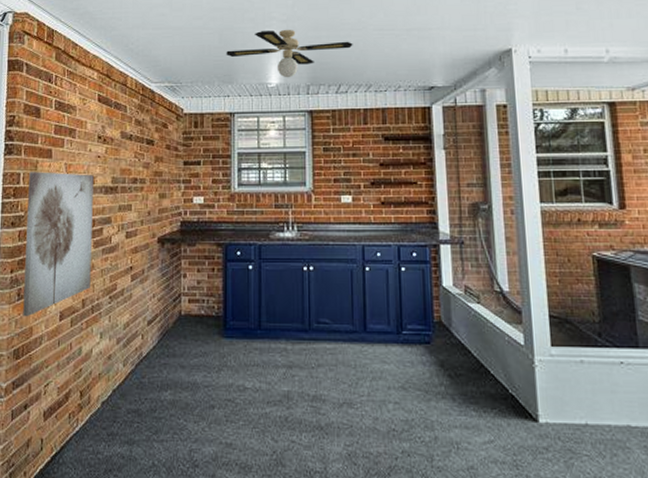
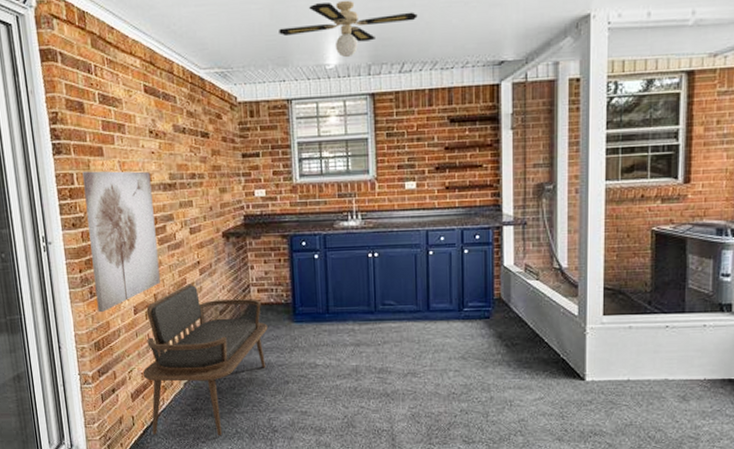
bench: none [59,290,196,469] -> present [142,284,268,436]

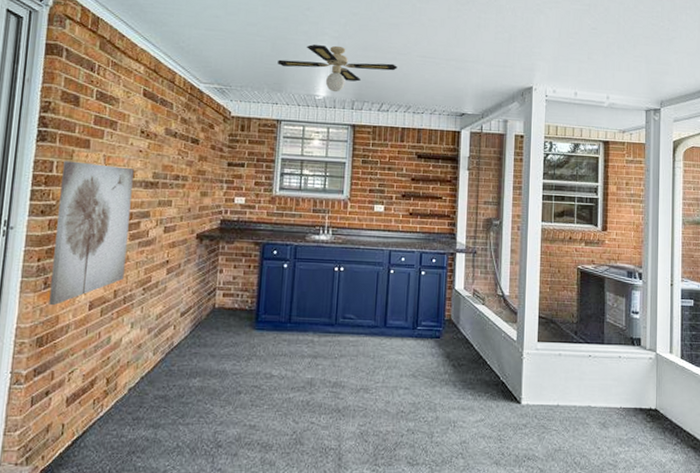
bench: present [142,284,268,436] -> none [82,282,228,451]

